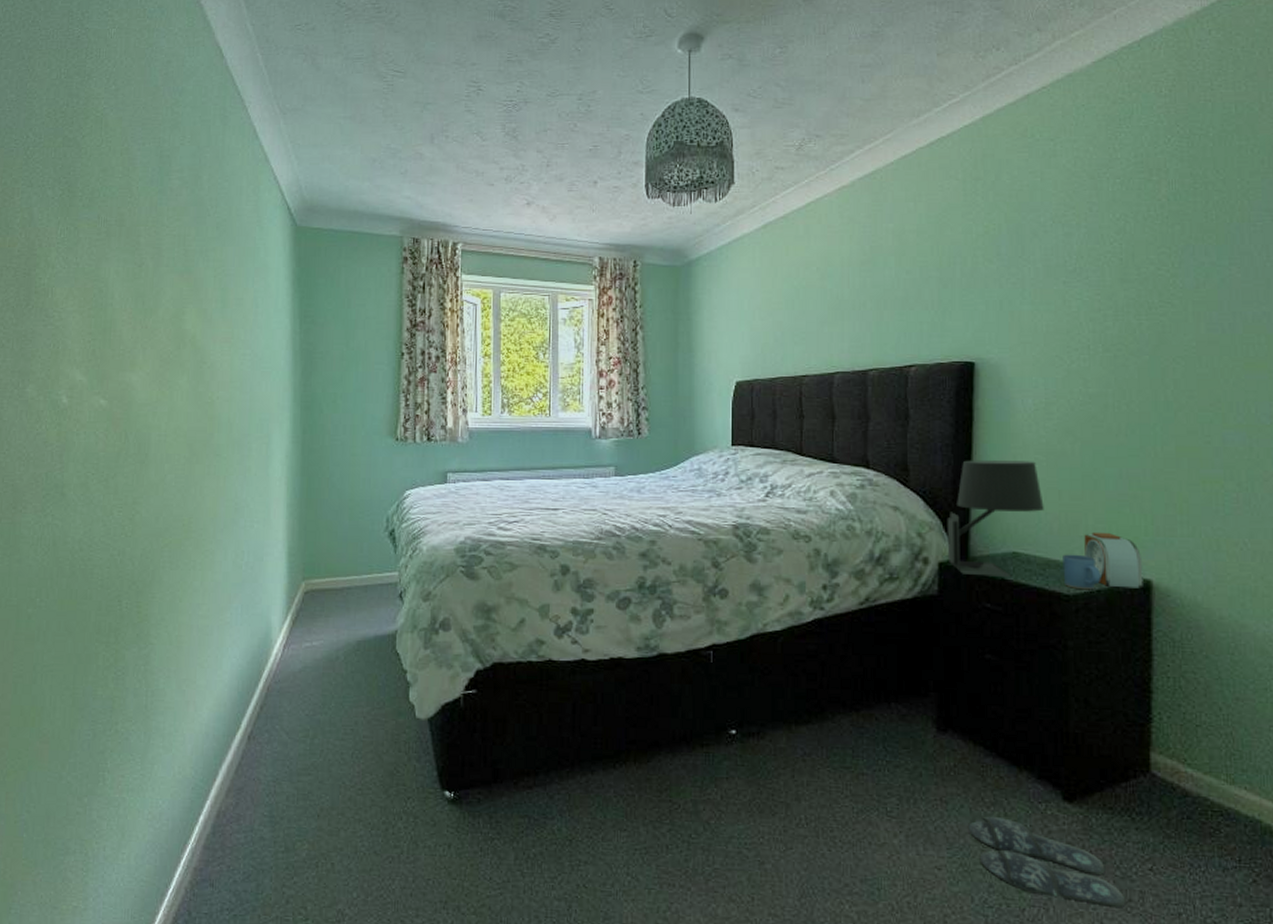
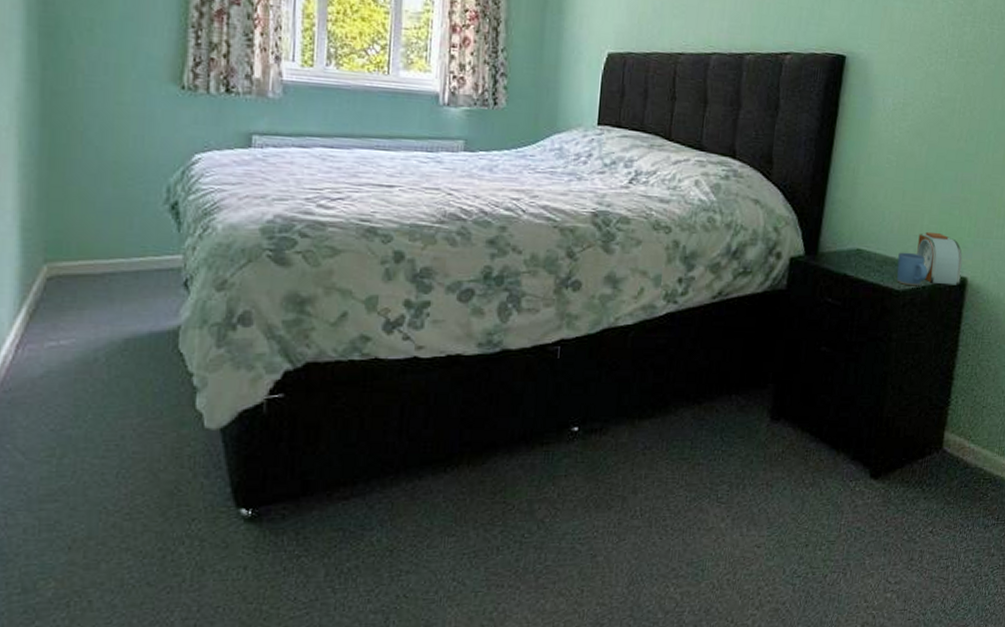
table lamp: present [947,460,1044,578] -> none [798,156,889,274]
slippers: present [968,816,1126,907] -> none [788,495,909,566]

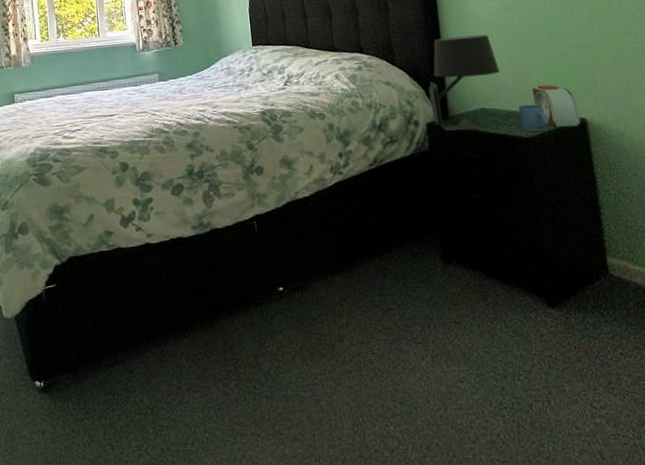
table lamp: none [798,156,889,274] -> present [428,34,500,131]

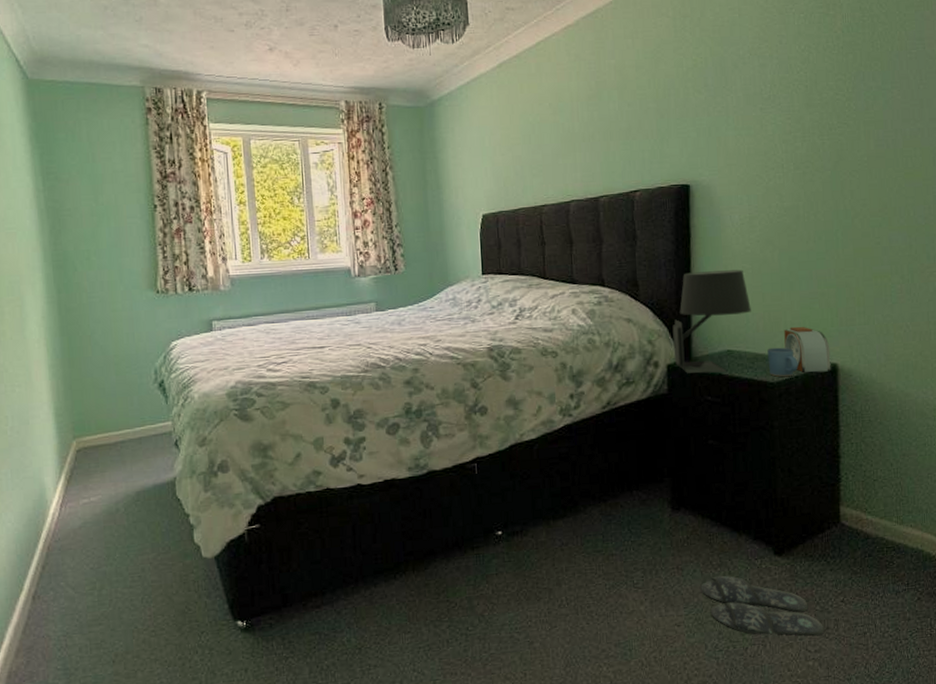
slippers: none [479,329,608,391] -> present [700,575,825,636]

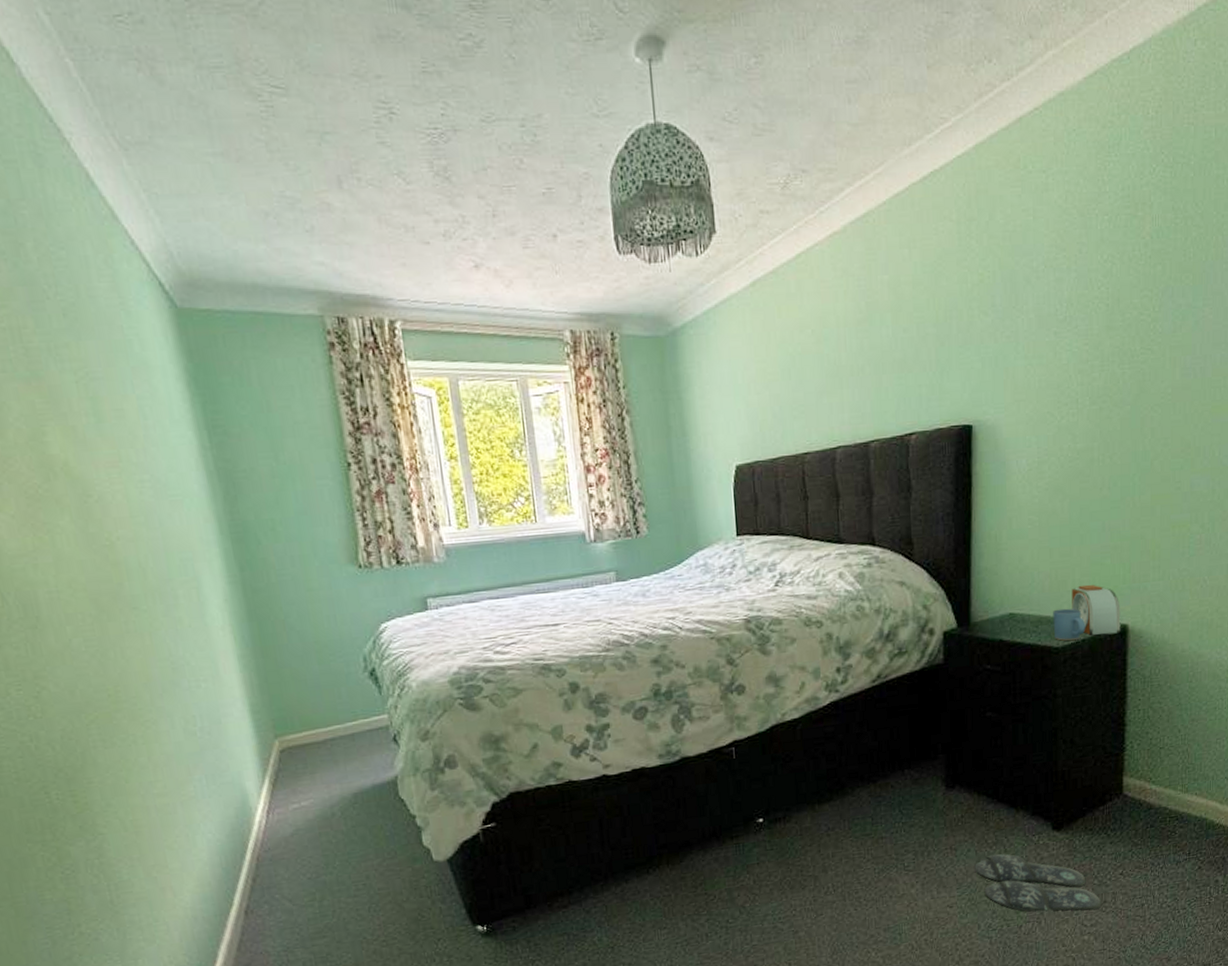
table lamp: present [672,269,751,374] -> none [950,522,1037,641]

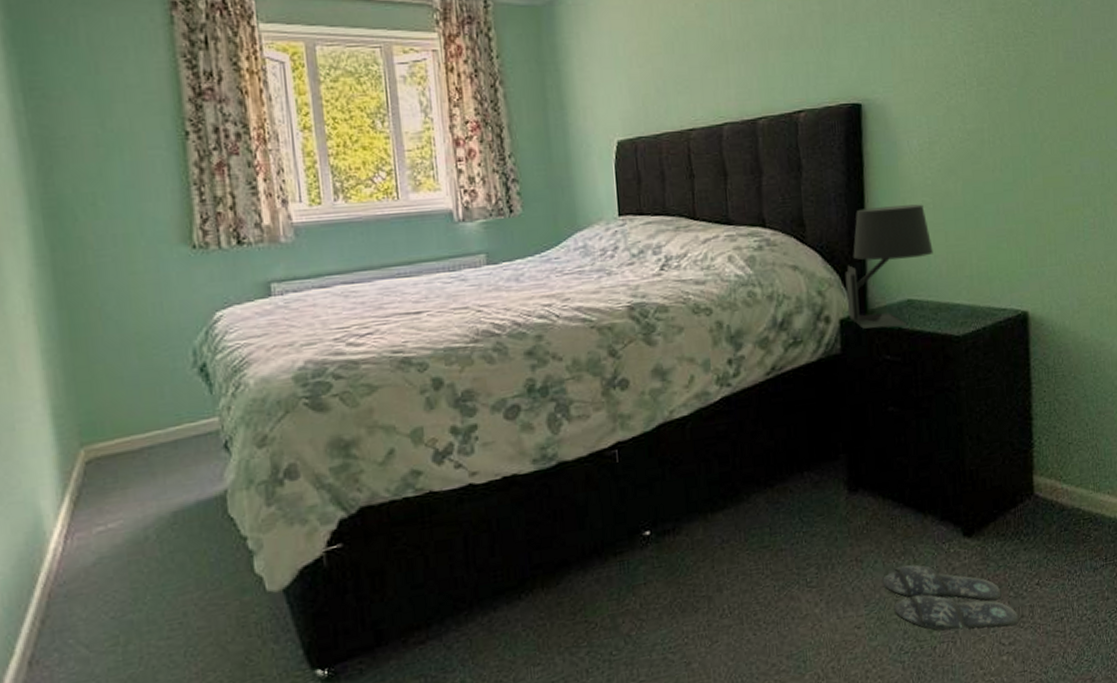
table lamp: none [950,522,1037,641] -> present [845,204,933,329]
mug: present [1053,608,1086,641] -> none [952,294,986,329]
alarm clock: present [1072,584,1121,635] -> none [969,269,1021,323]

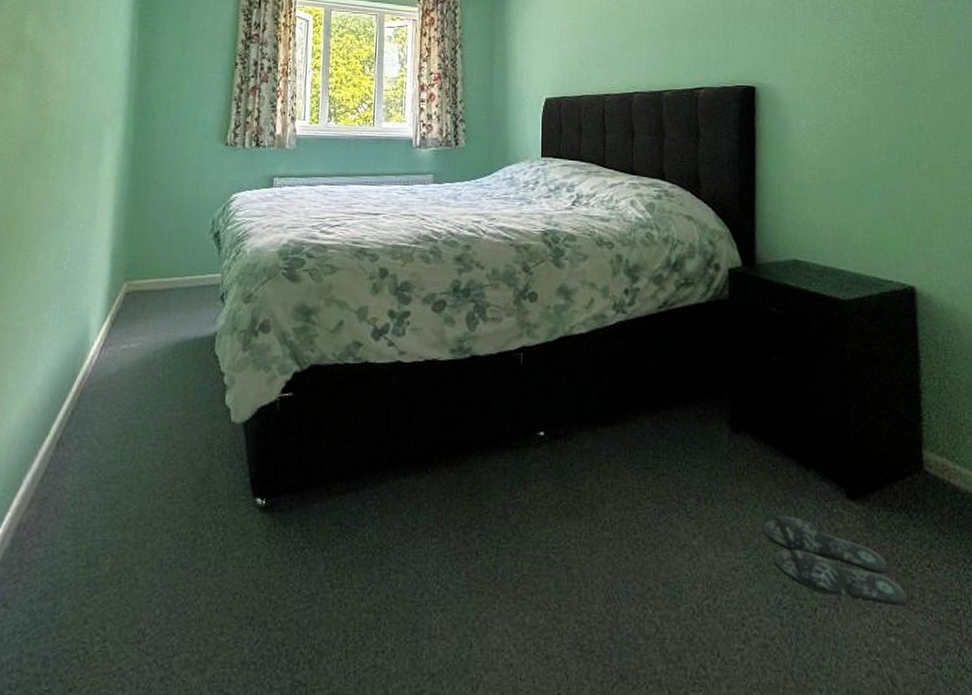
table lamp: present [845,204,933,329] -> none [735,174,820,284]

